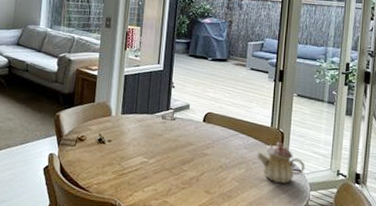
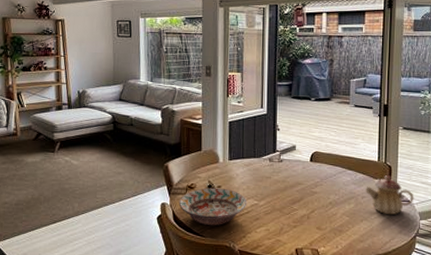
decorative bowl: none [67,141,137,182] -> present [178,187,247,226]

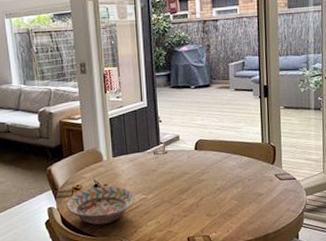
teapot: present [366,175,414,216] -> none [252,156,300,195]

